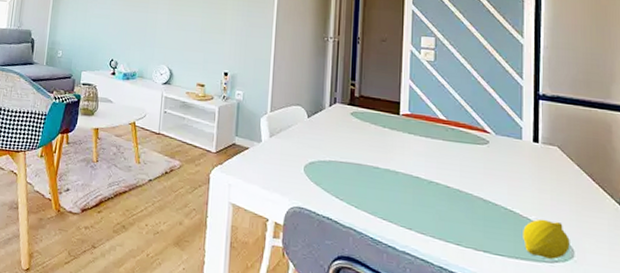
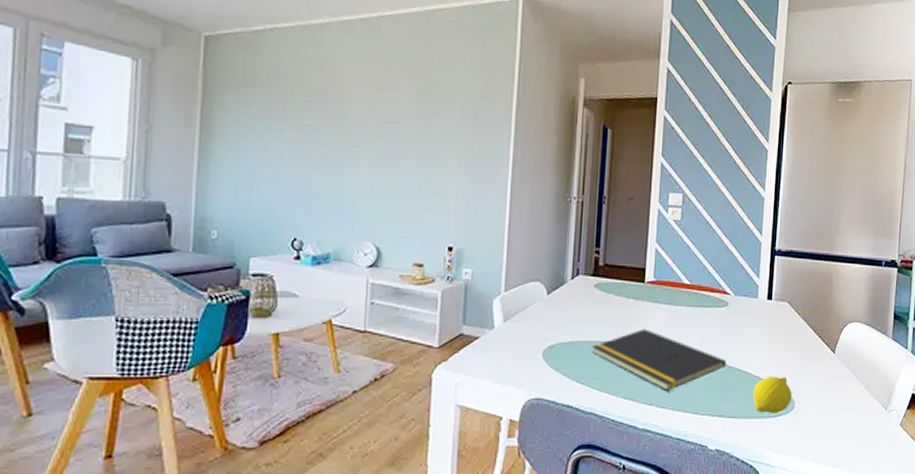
notepad: none [349,156,491,218] -> present [591,328,727,390]

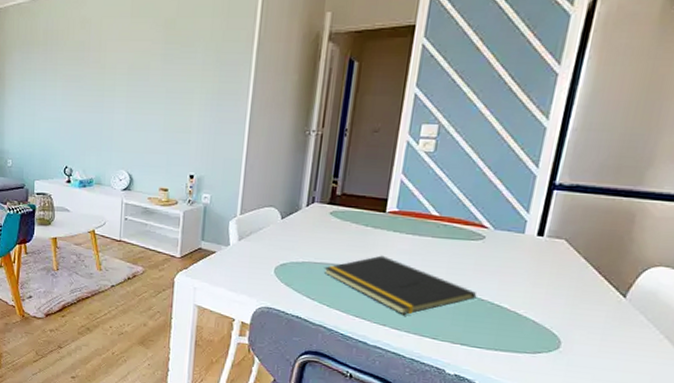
fruit: present [753,376,792,413] -> none [506,312,559,351]

